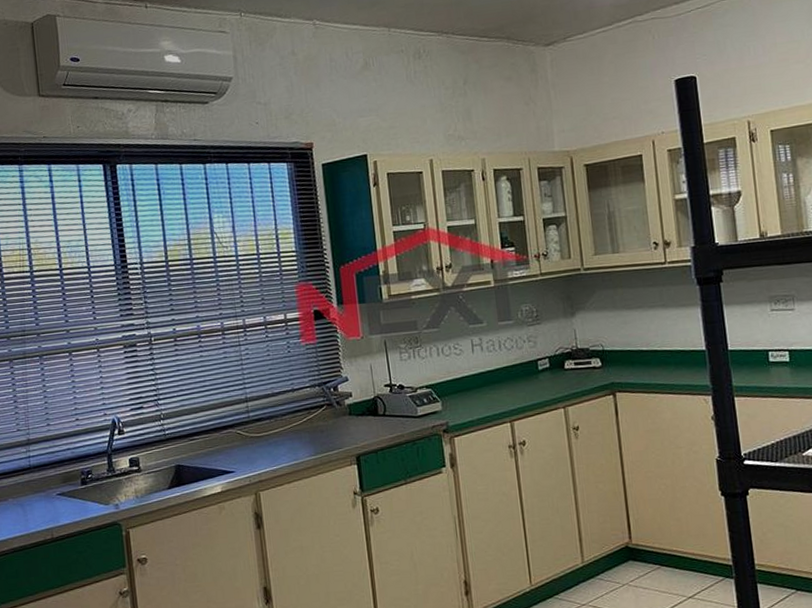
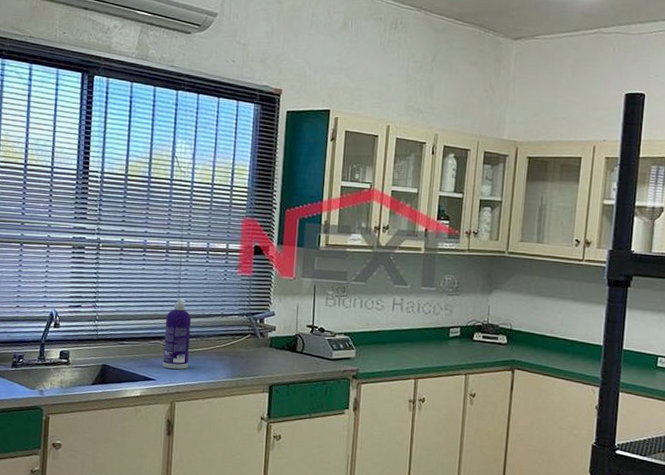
spray bottle: none [234,380,266,457] -> present [163,298,191,369]

